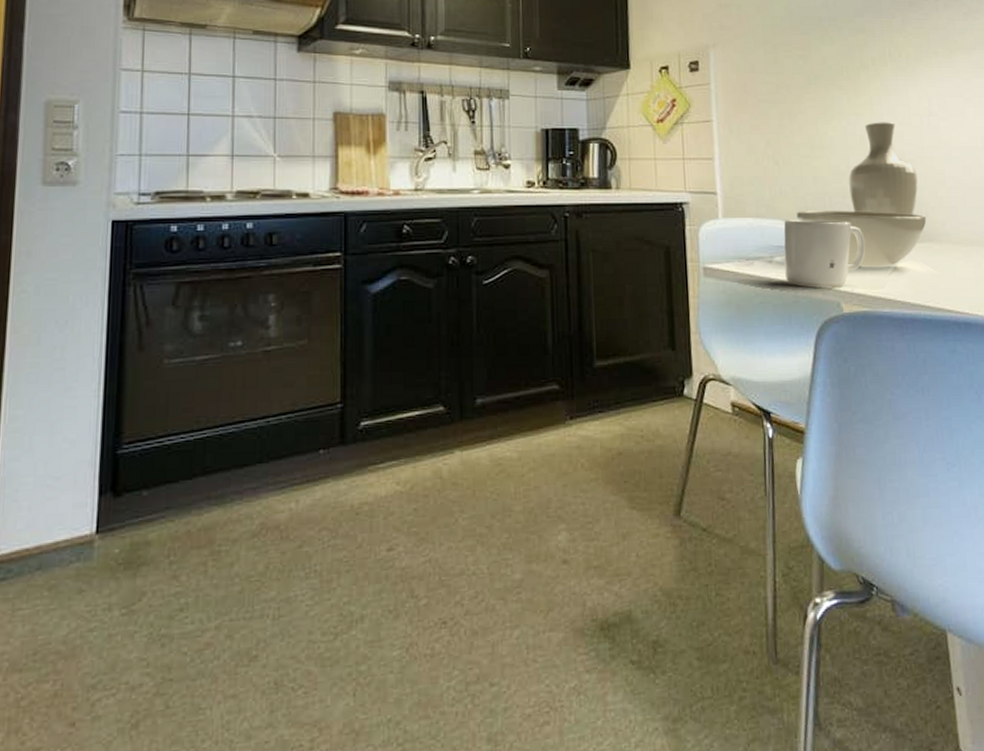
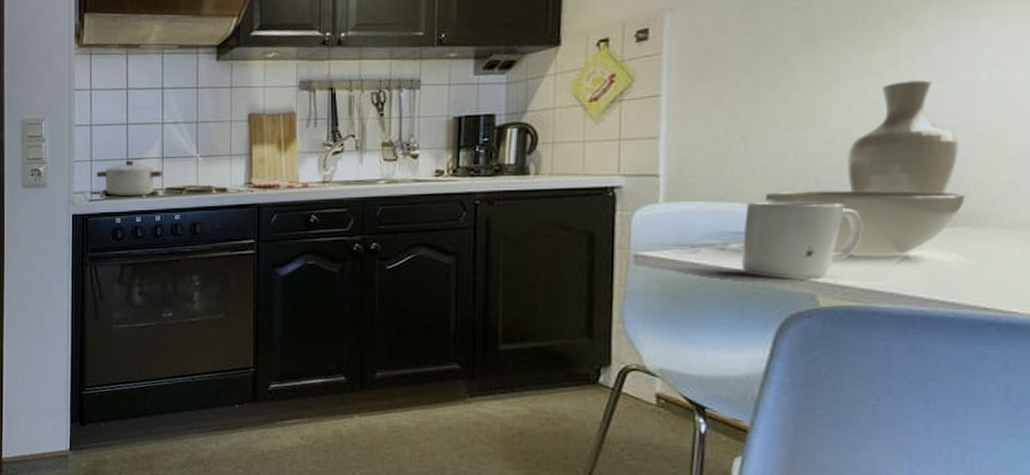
cooking pot: none [147,156,233,200] -> present [97,160,163,196]

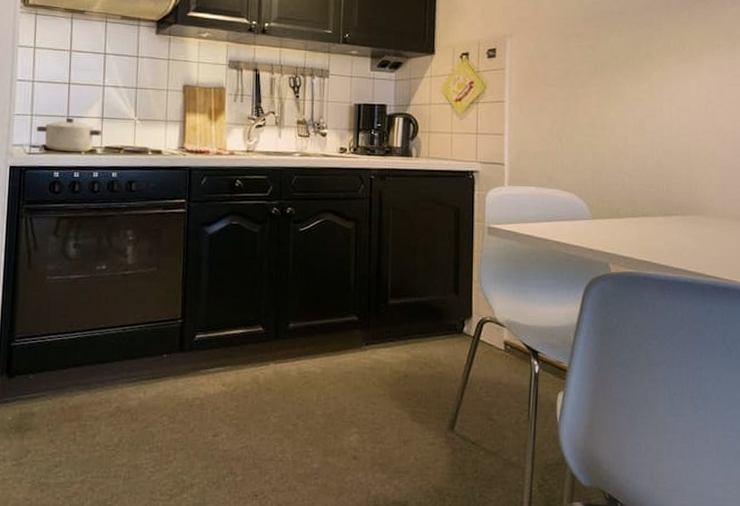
mug: present [740,201,863,278] -> none [560,189,636,250]
bowl: present [764,190,965,257] -> none [574,182,695,236]
vase: present [848,80,959,194] -> none [626,107,690,191]

